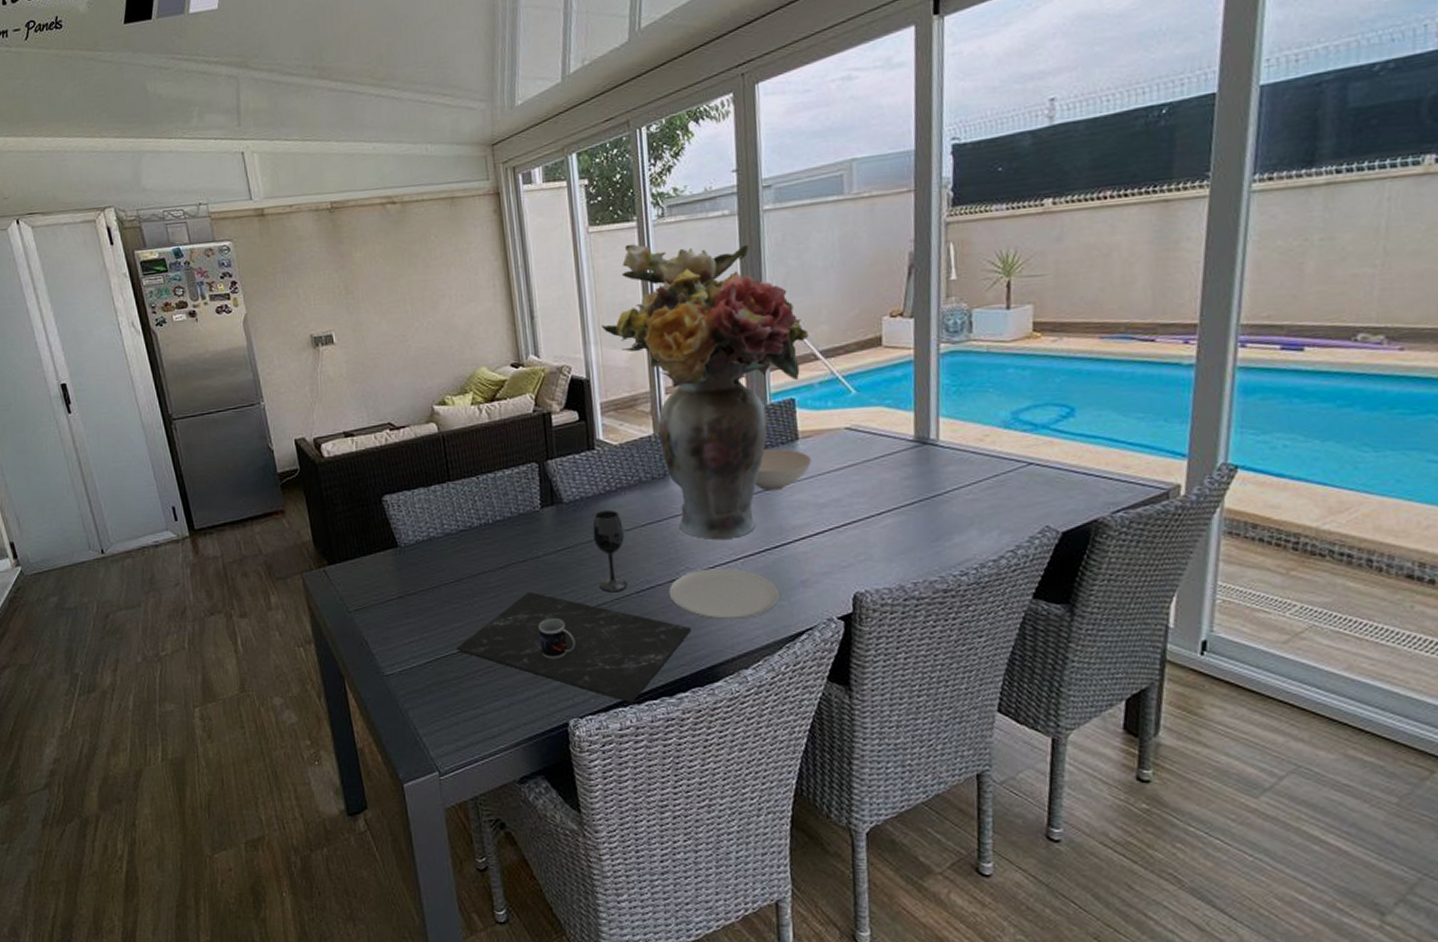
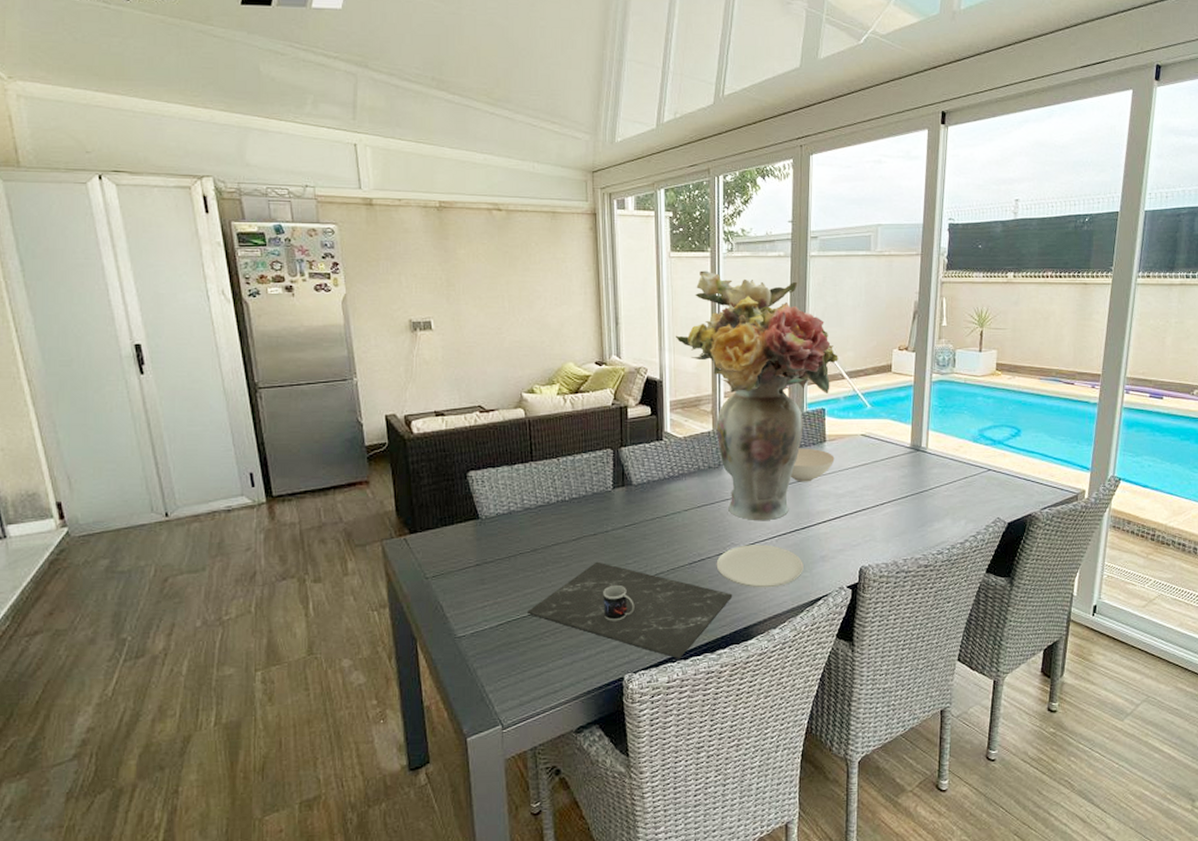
wine glass: present [592,509,628,593] -> none [656,492,682,564]

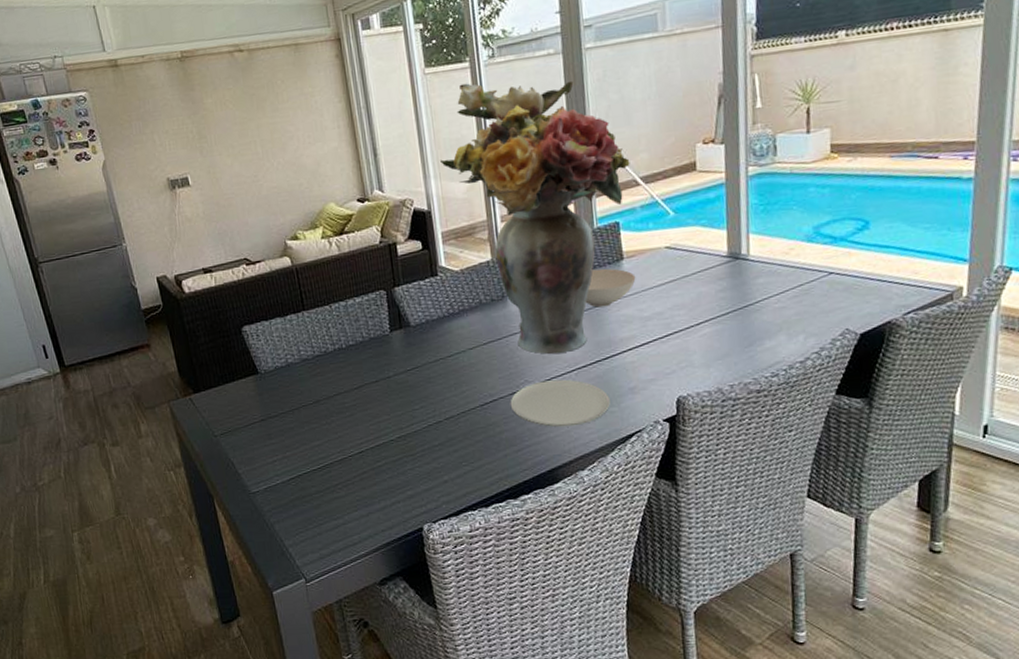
place setting: present [527,561,733,660] -> none [317,409,532,507]

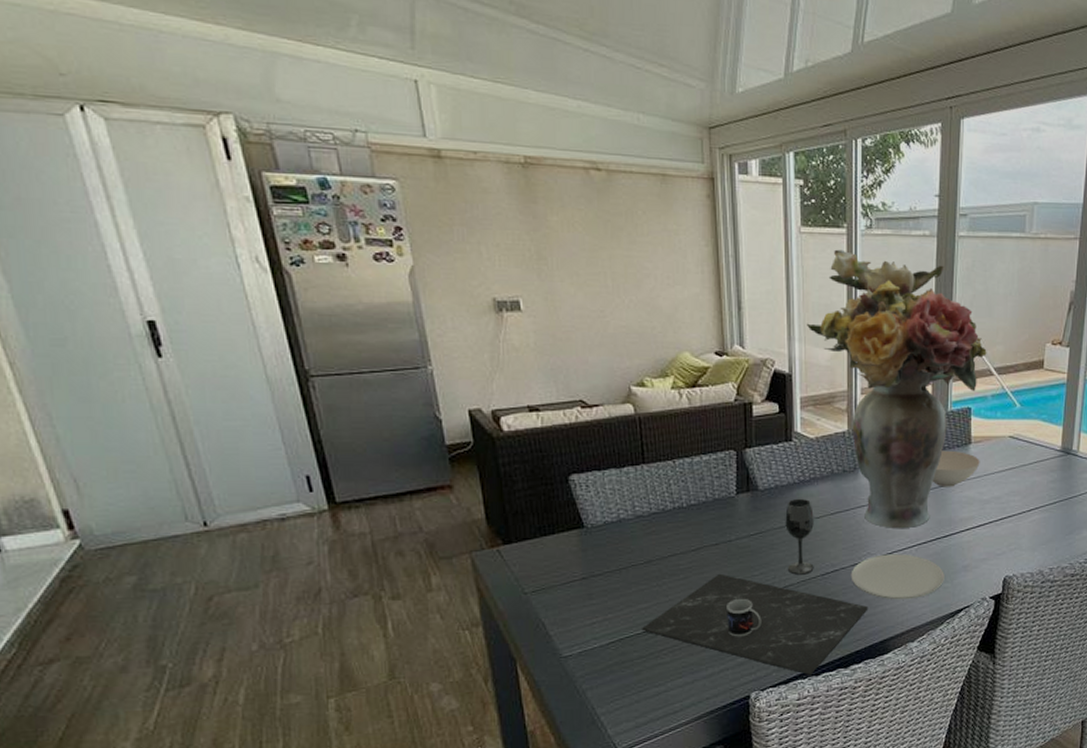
place setting: none [317,409,532,507] -> present [642,573,868,676]
wine glass: none [438,330,472,407] -> present [785,498,814,575]

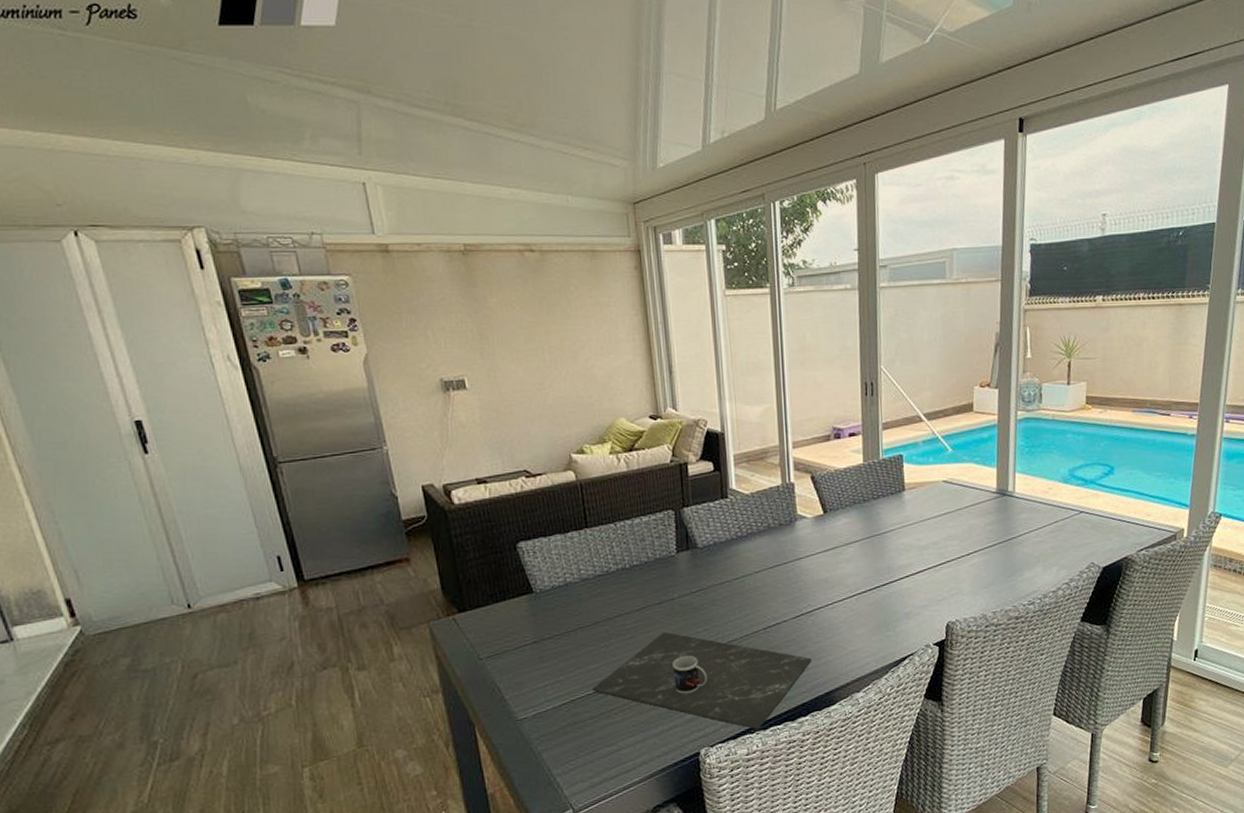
wine glass: present [785,498,814,575] -> none [725,553,756,630]
flower arrangement: present [807,249,987,528] -> none [736,309,915,579]
plate: present [851,554,944,600] -> none [792,604,887,651]
bowl: present [932,450,980,487] -> none [868,498,915,536]

